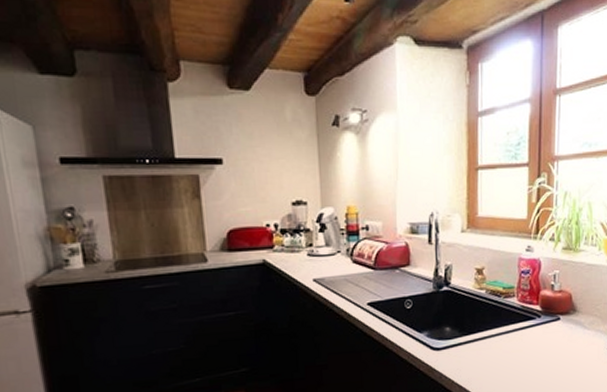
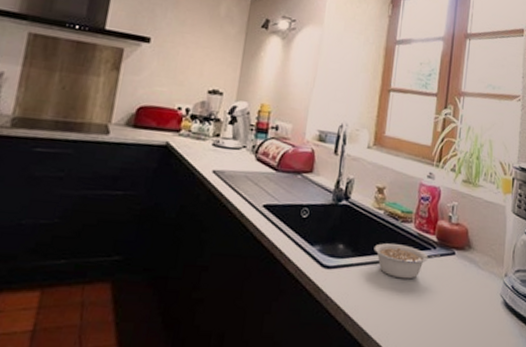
legume: none [480,318,545,349] -> present [374,243,440,279]

